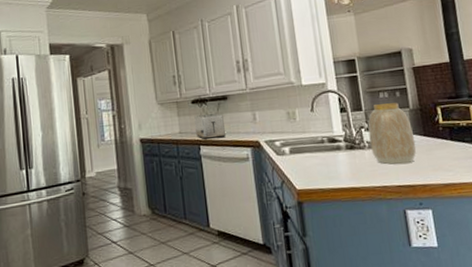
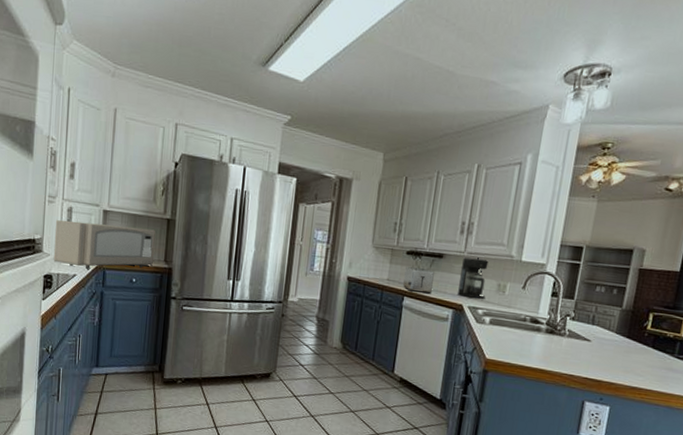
coffee maker: none [247,92,279,134] -> present [458,257,489,300]
vase: present [368,102,417,165] -> none [569,297,619,360]

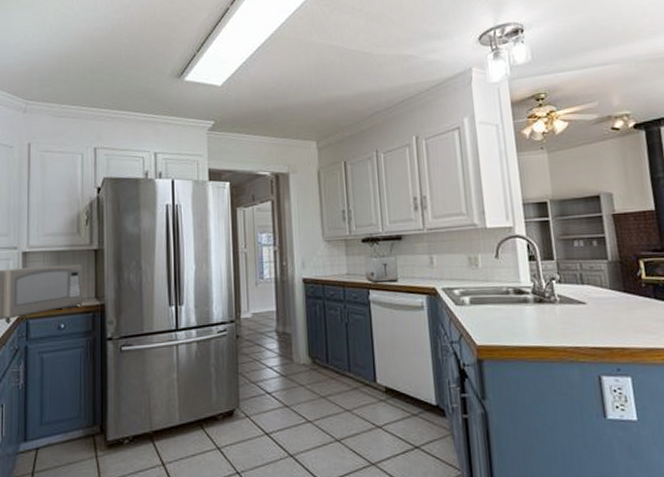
coffee maker: present [458,257,489,300] -> none [424,233,459,280]

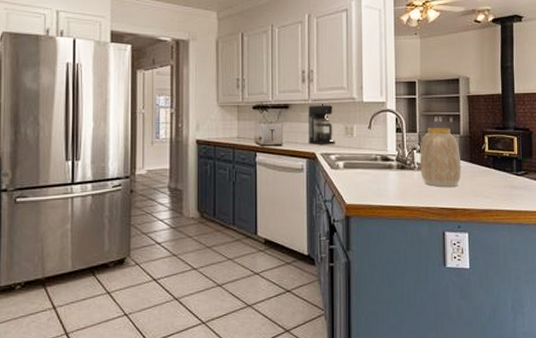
coffee maker: none [424,233,459,280] -> present [309,105,336,145]
vase: none [559,253,615,324] -> present [420,128,462,188]

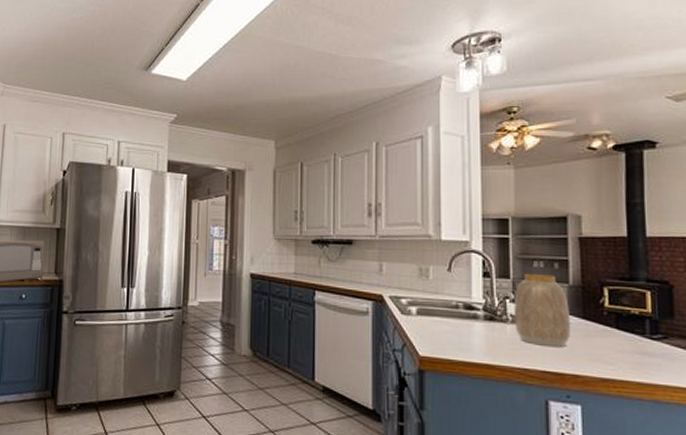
toaster: present [254,122,283,147] -> none [313,257,345,286]
coffee maker: present [309,105,336,145] -> none [375,242,407,288]

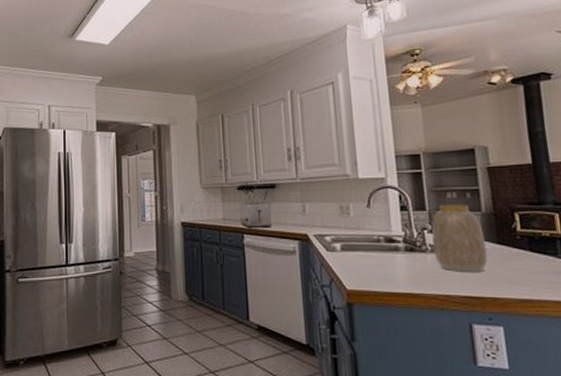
toaster: none [313,257,345,286] -> present [239,202,272,229]

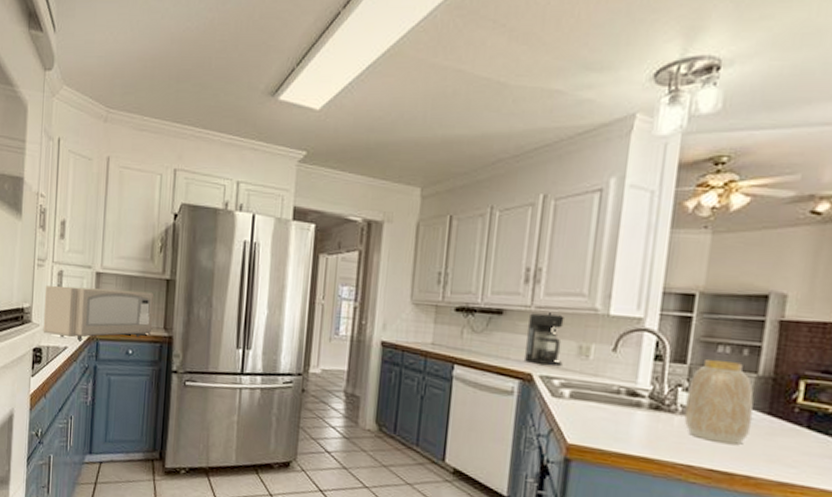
toaster: present [239,202,272,229] -> none [452,327,492,362]
coffee maker: none [297,183,330,226] -> present [525,313,564,367]

